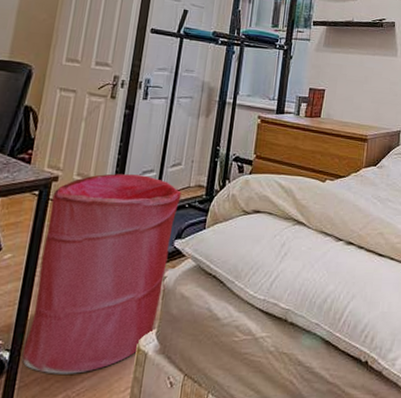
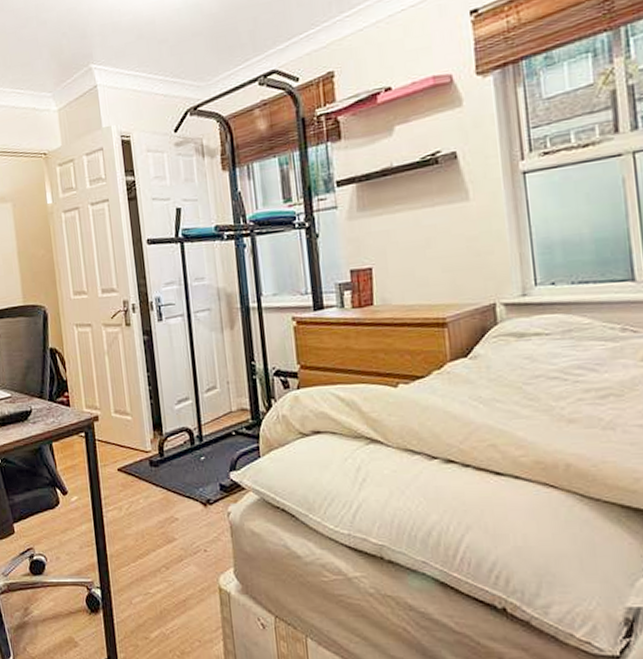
laundry hamper: present [22,173,182,374] -> none [98,404,231,612]

